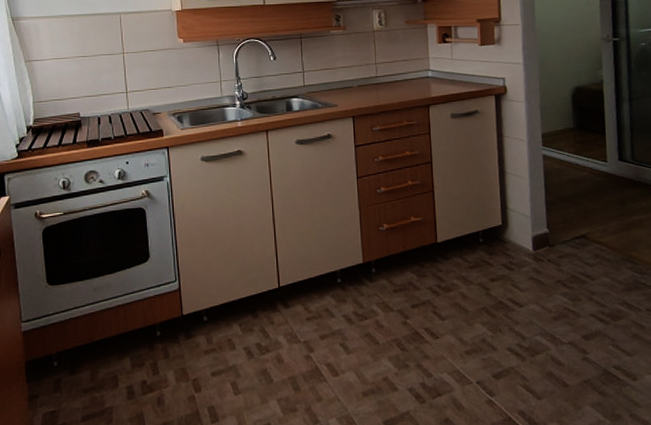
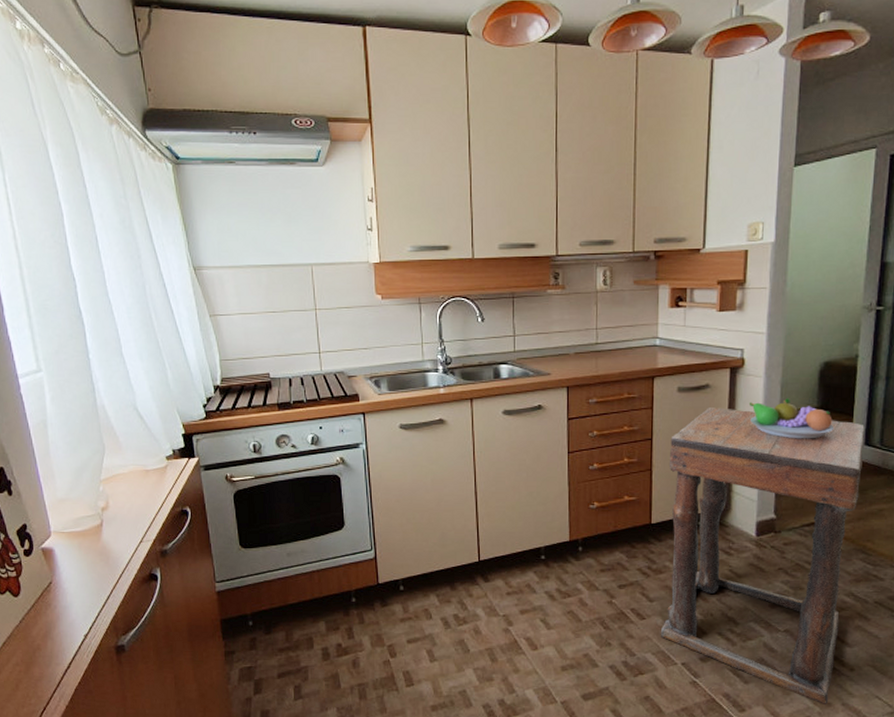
side table: none [448,130,620,417] -> present [660,406,865,704]
fruit bowl: none [514,120,591,158] -> present [748,398,835,439]

